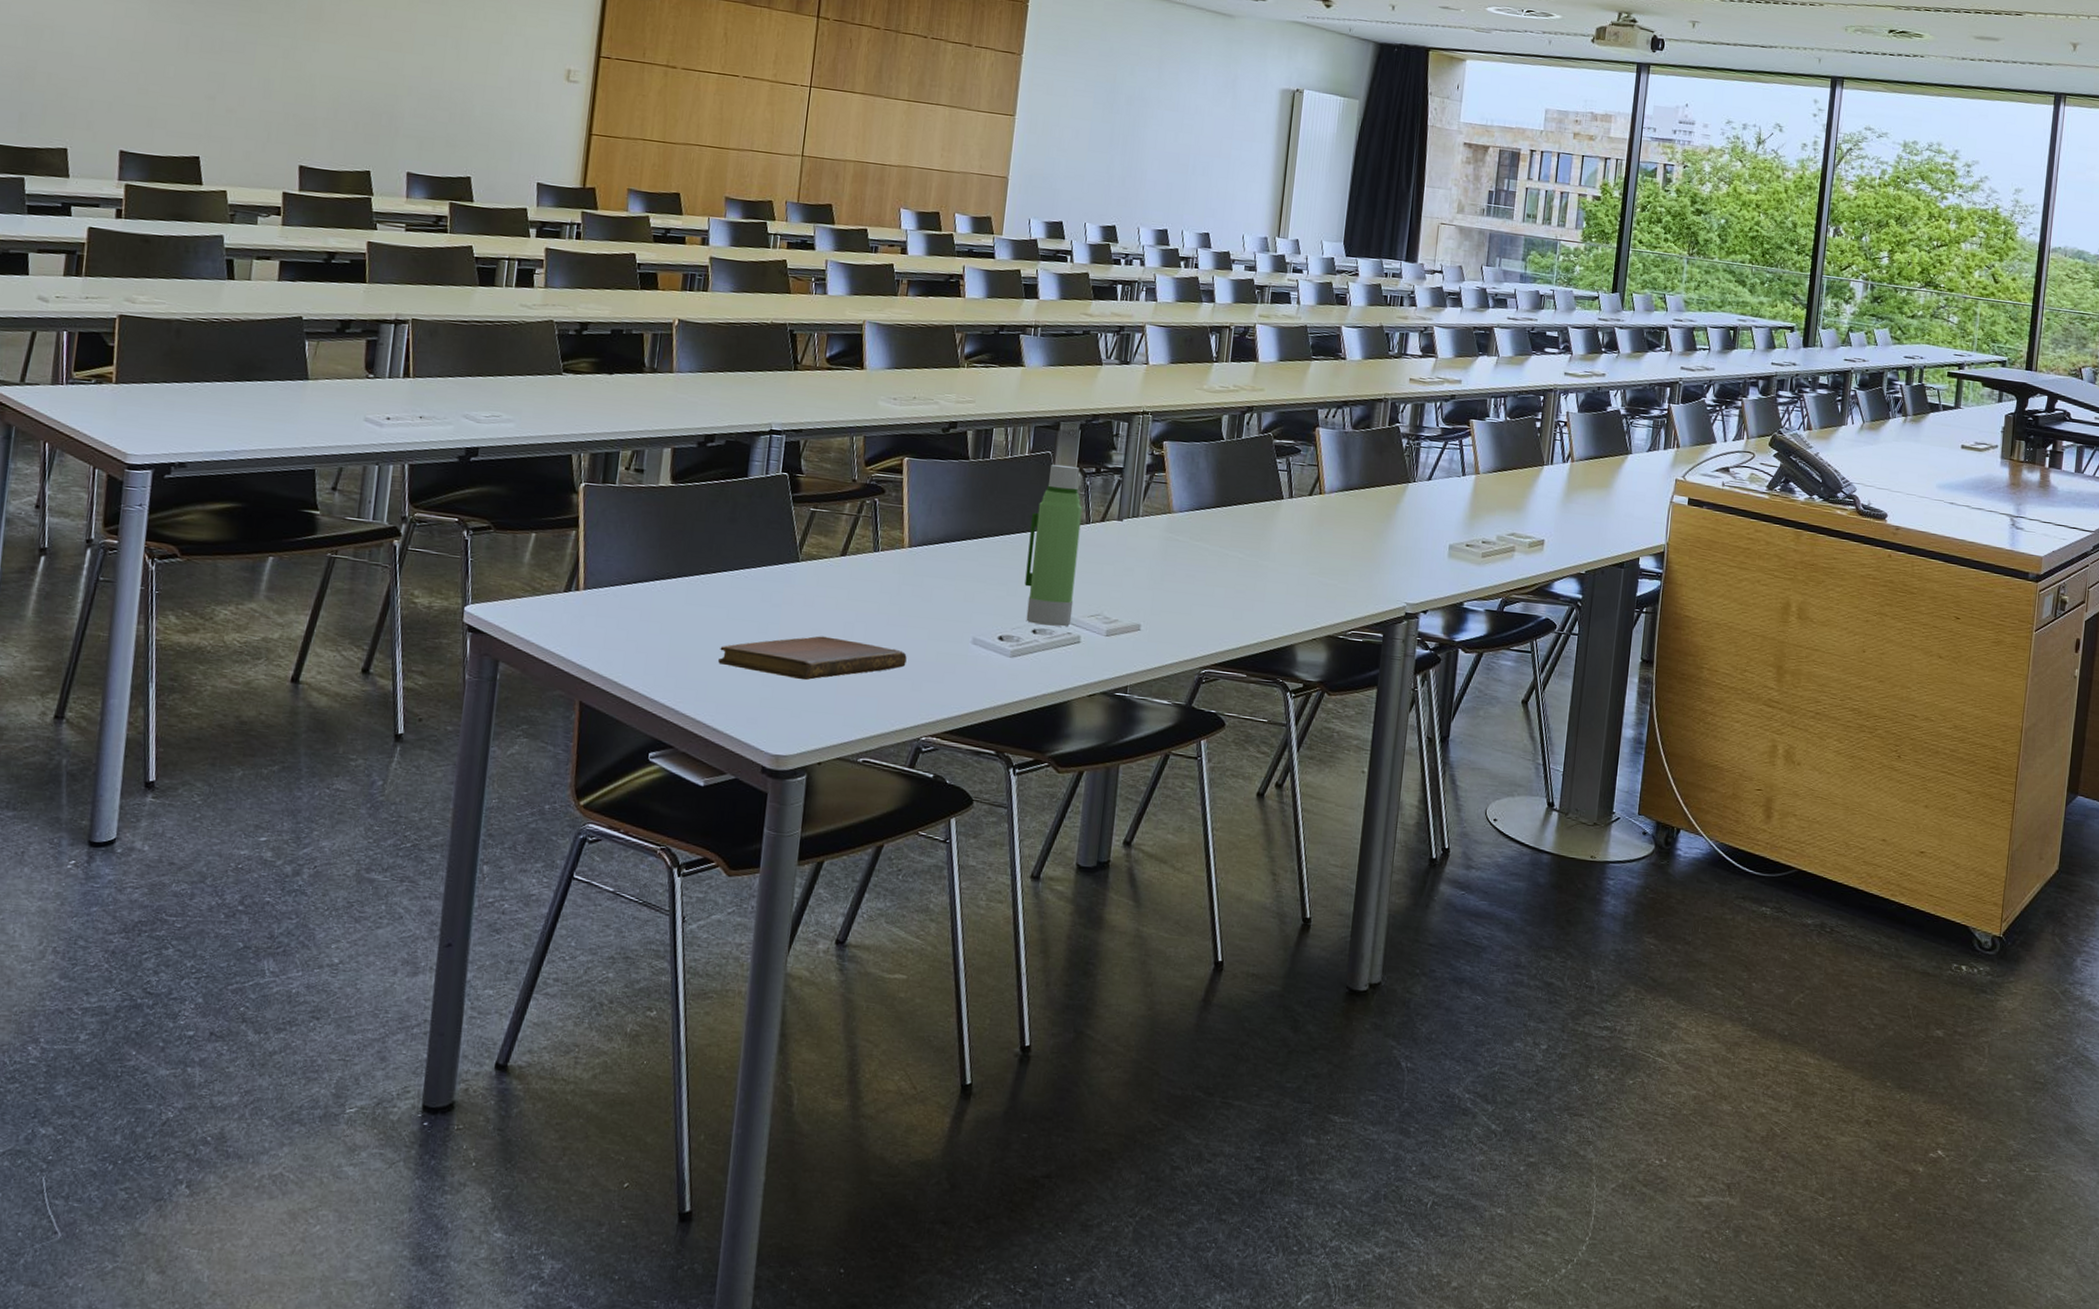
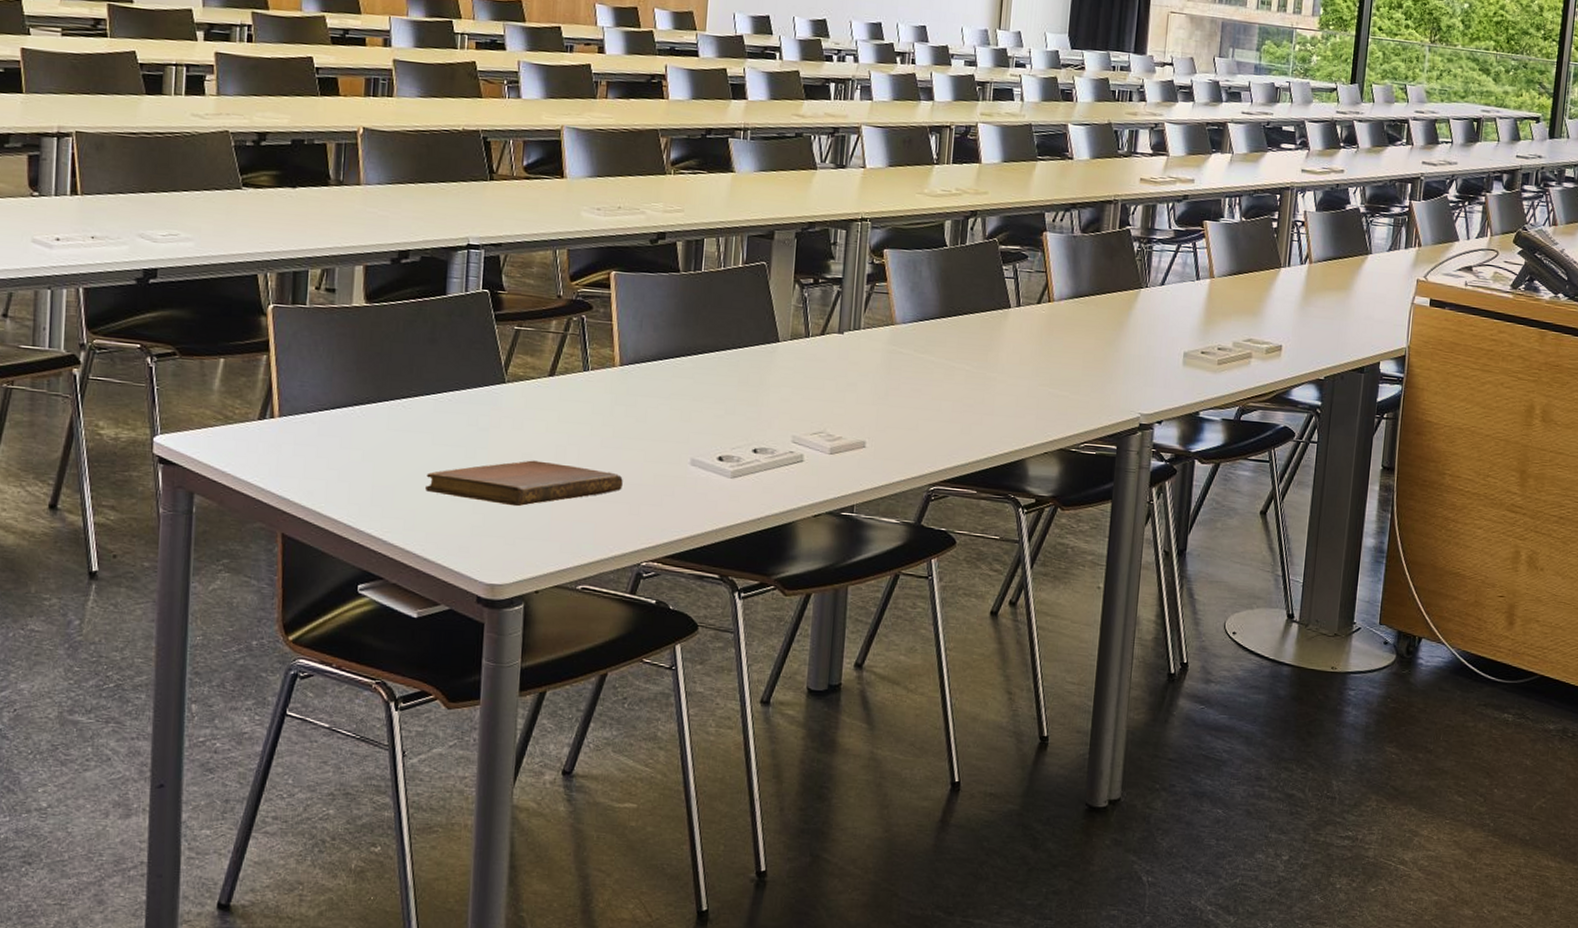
water bottle: present [1024,464,1083,627] -> none [743,275,801,445]

